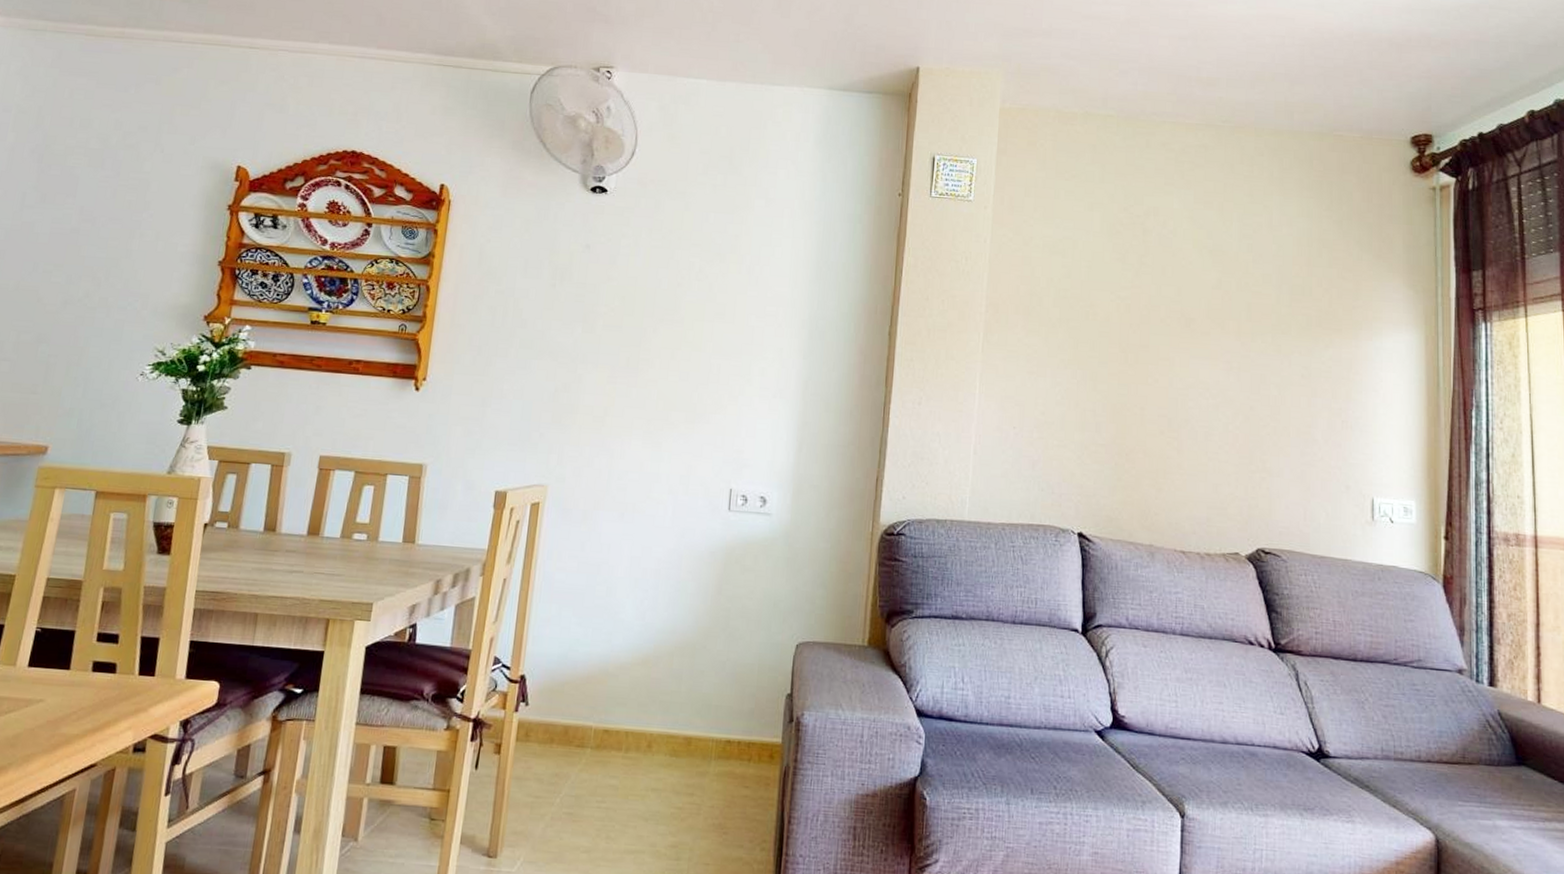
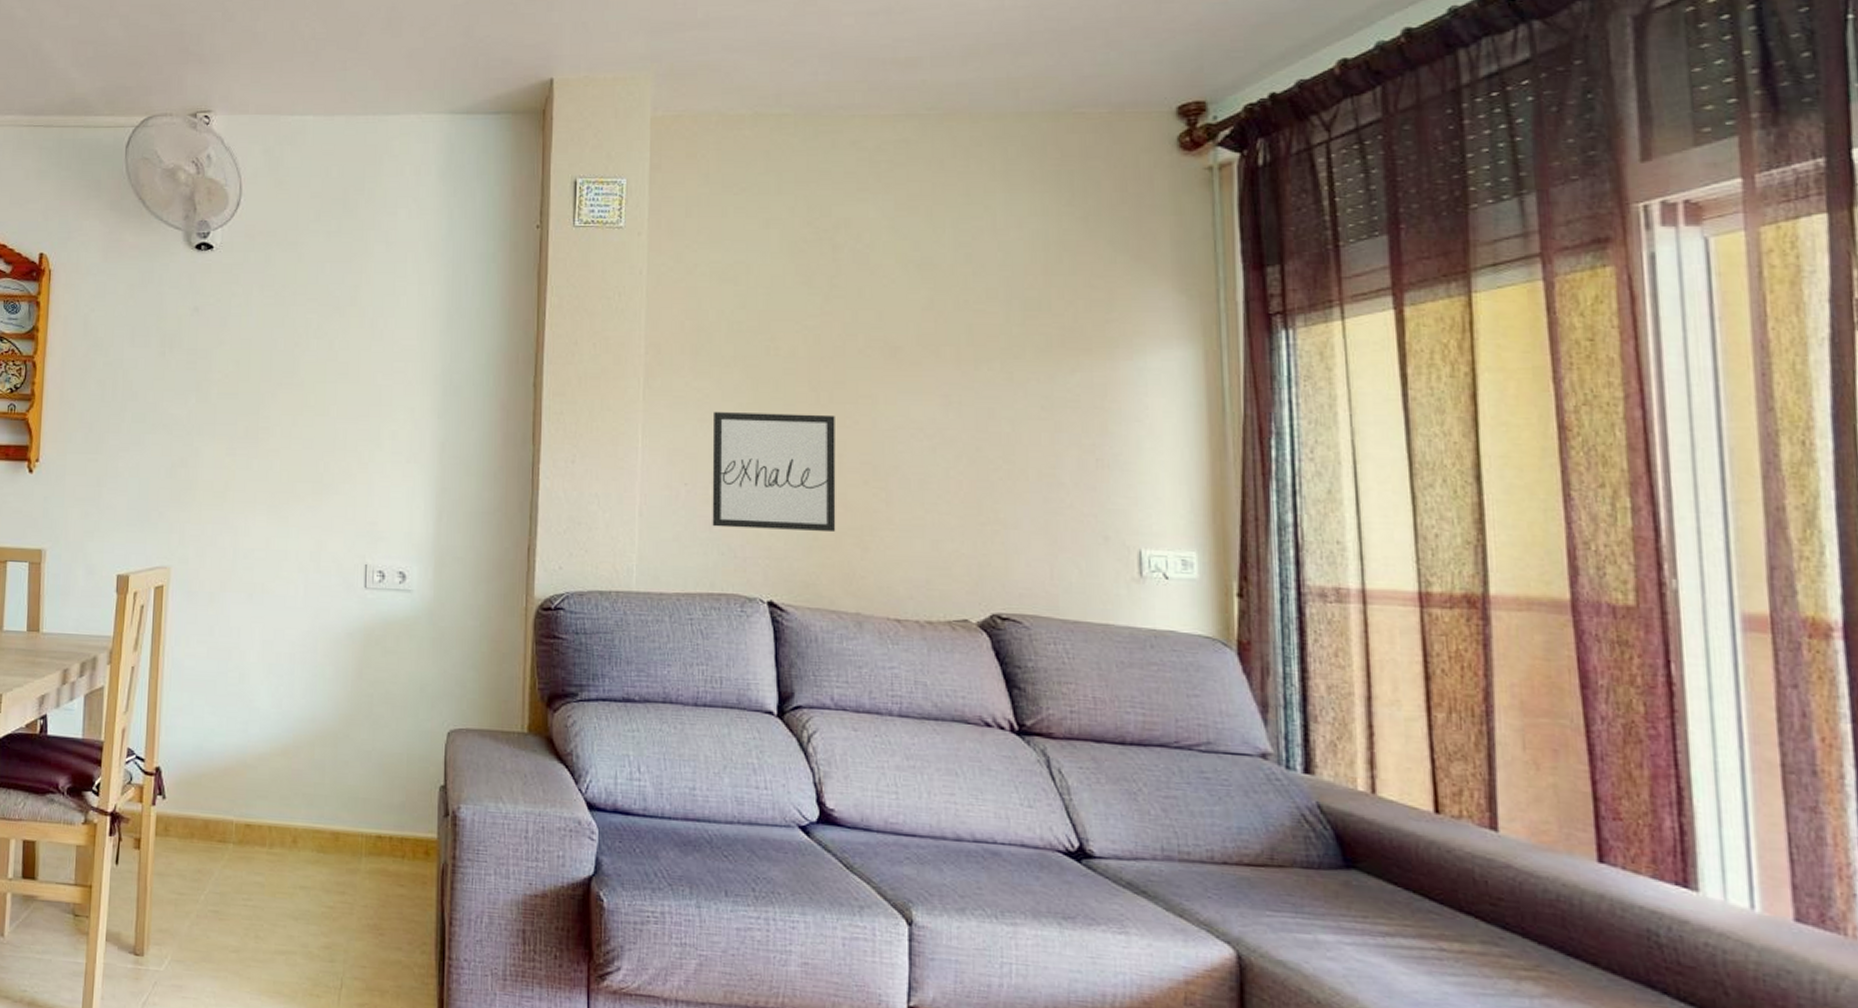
wall art: none [1035,366,1140,475] -> present [712,412,836,533]

